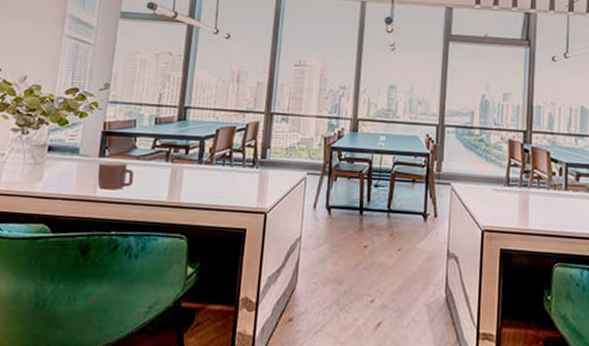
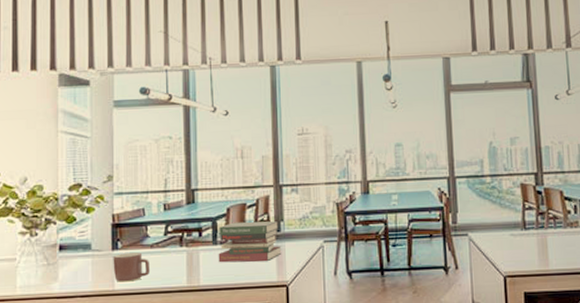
books: none [201,144,265,187] -> present [218,221,282,263]

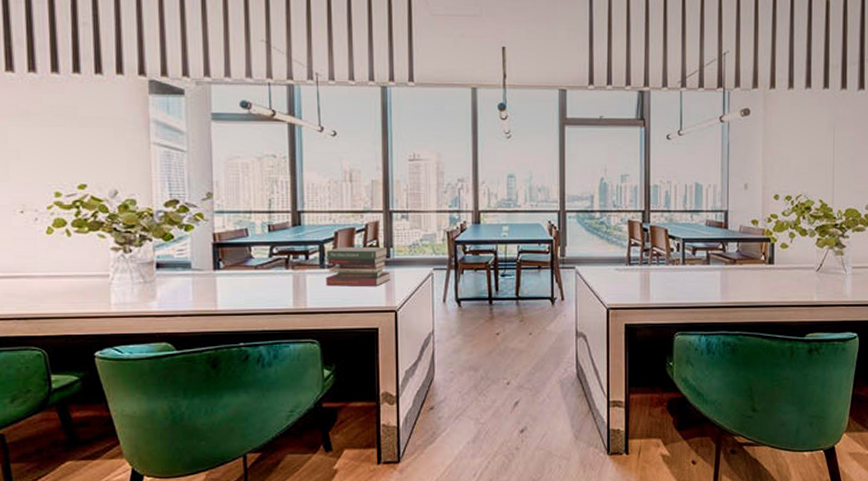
mug: present [113,252,151,284] -> none [215,273,255,304]

